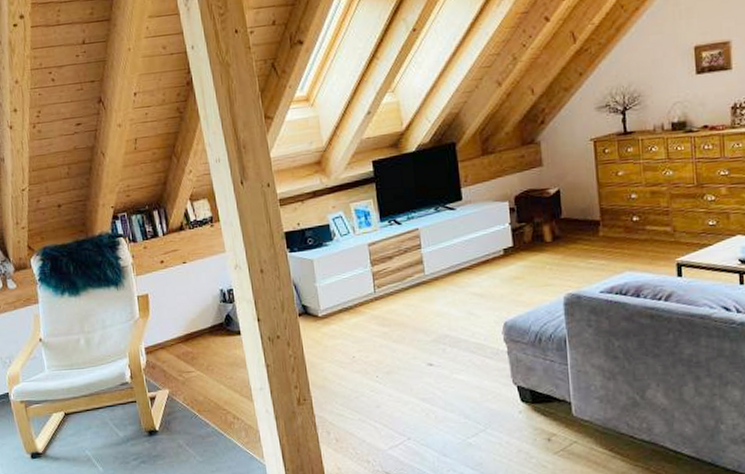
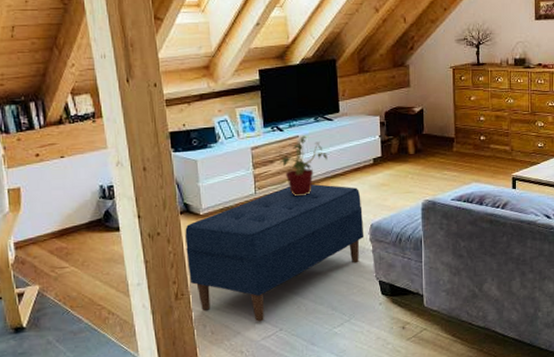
bench: none [304,280,498,430] -> present [185,184,364,322]
potted plant: none [399,228,451,293] -> present [279,136,328,196]

